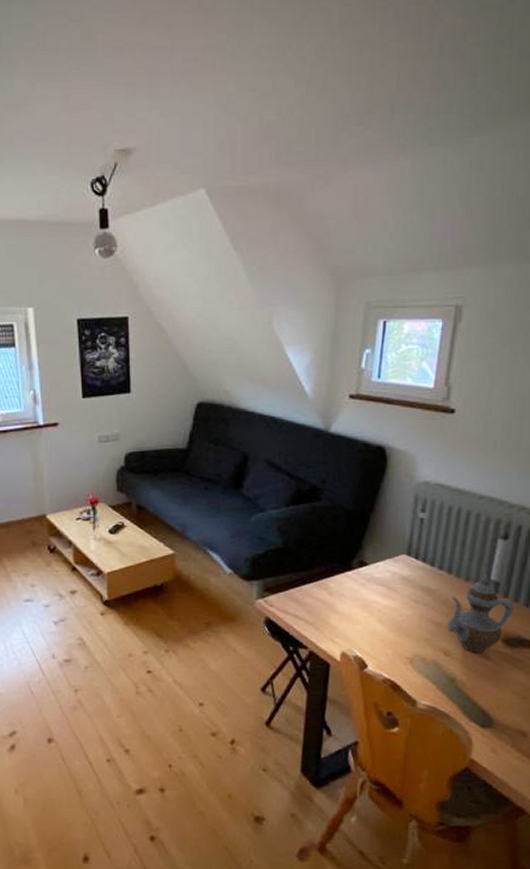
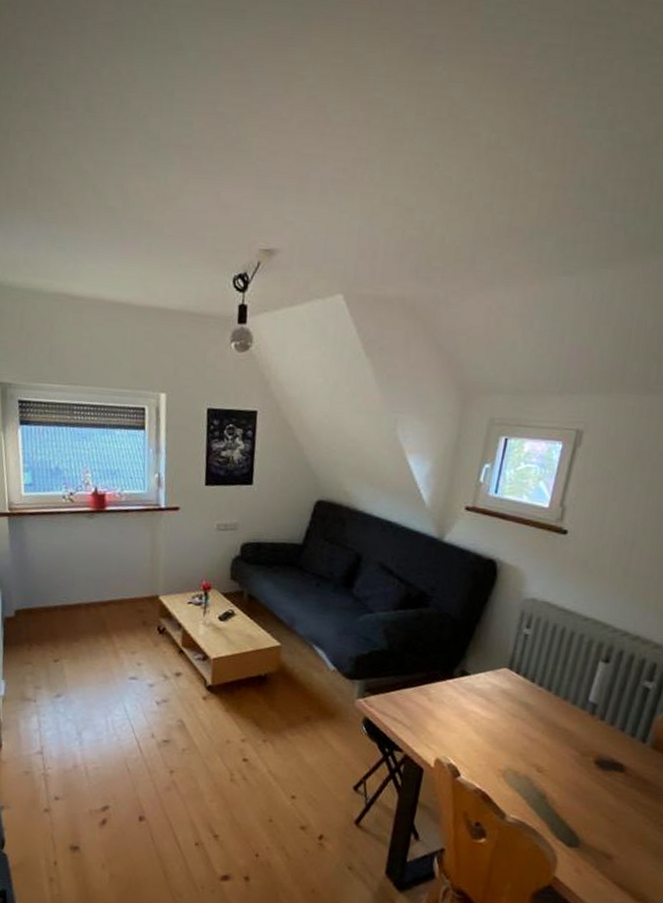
teapot: present [446,574,515,654] -> none [541,695,610,773]

